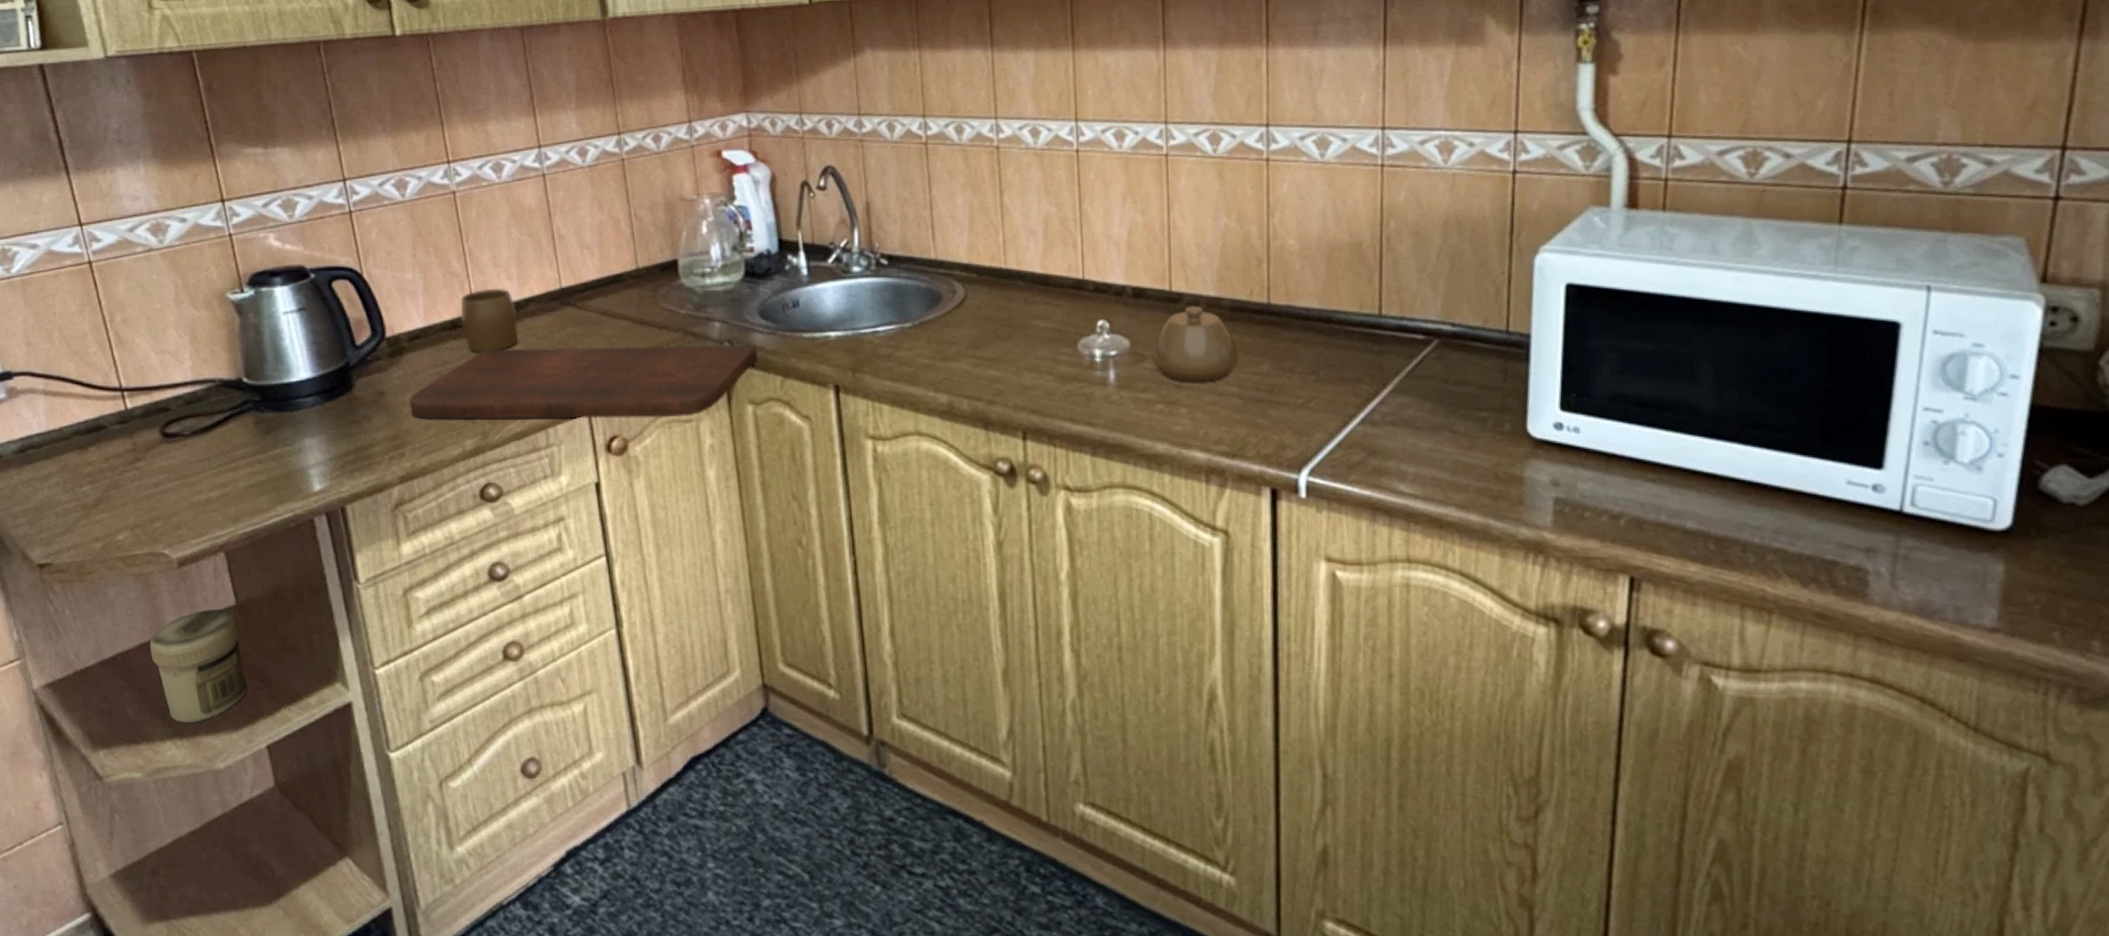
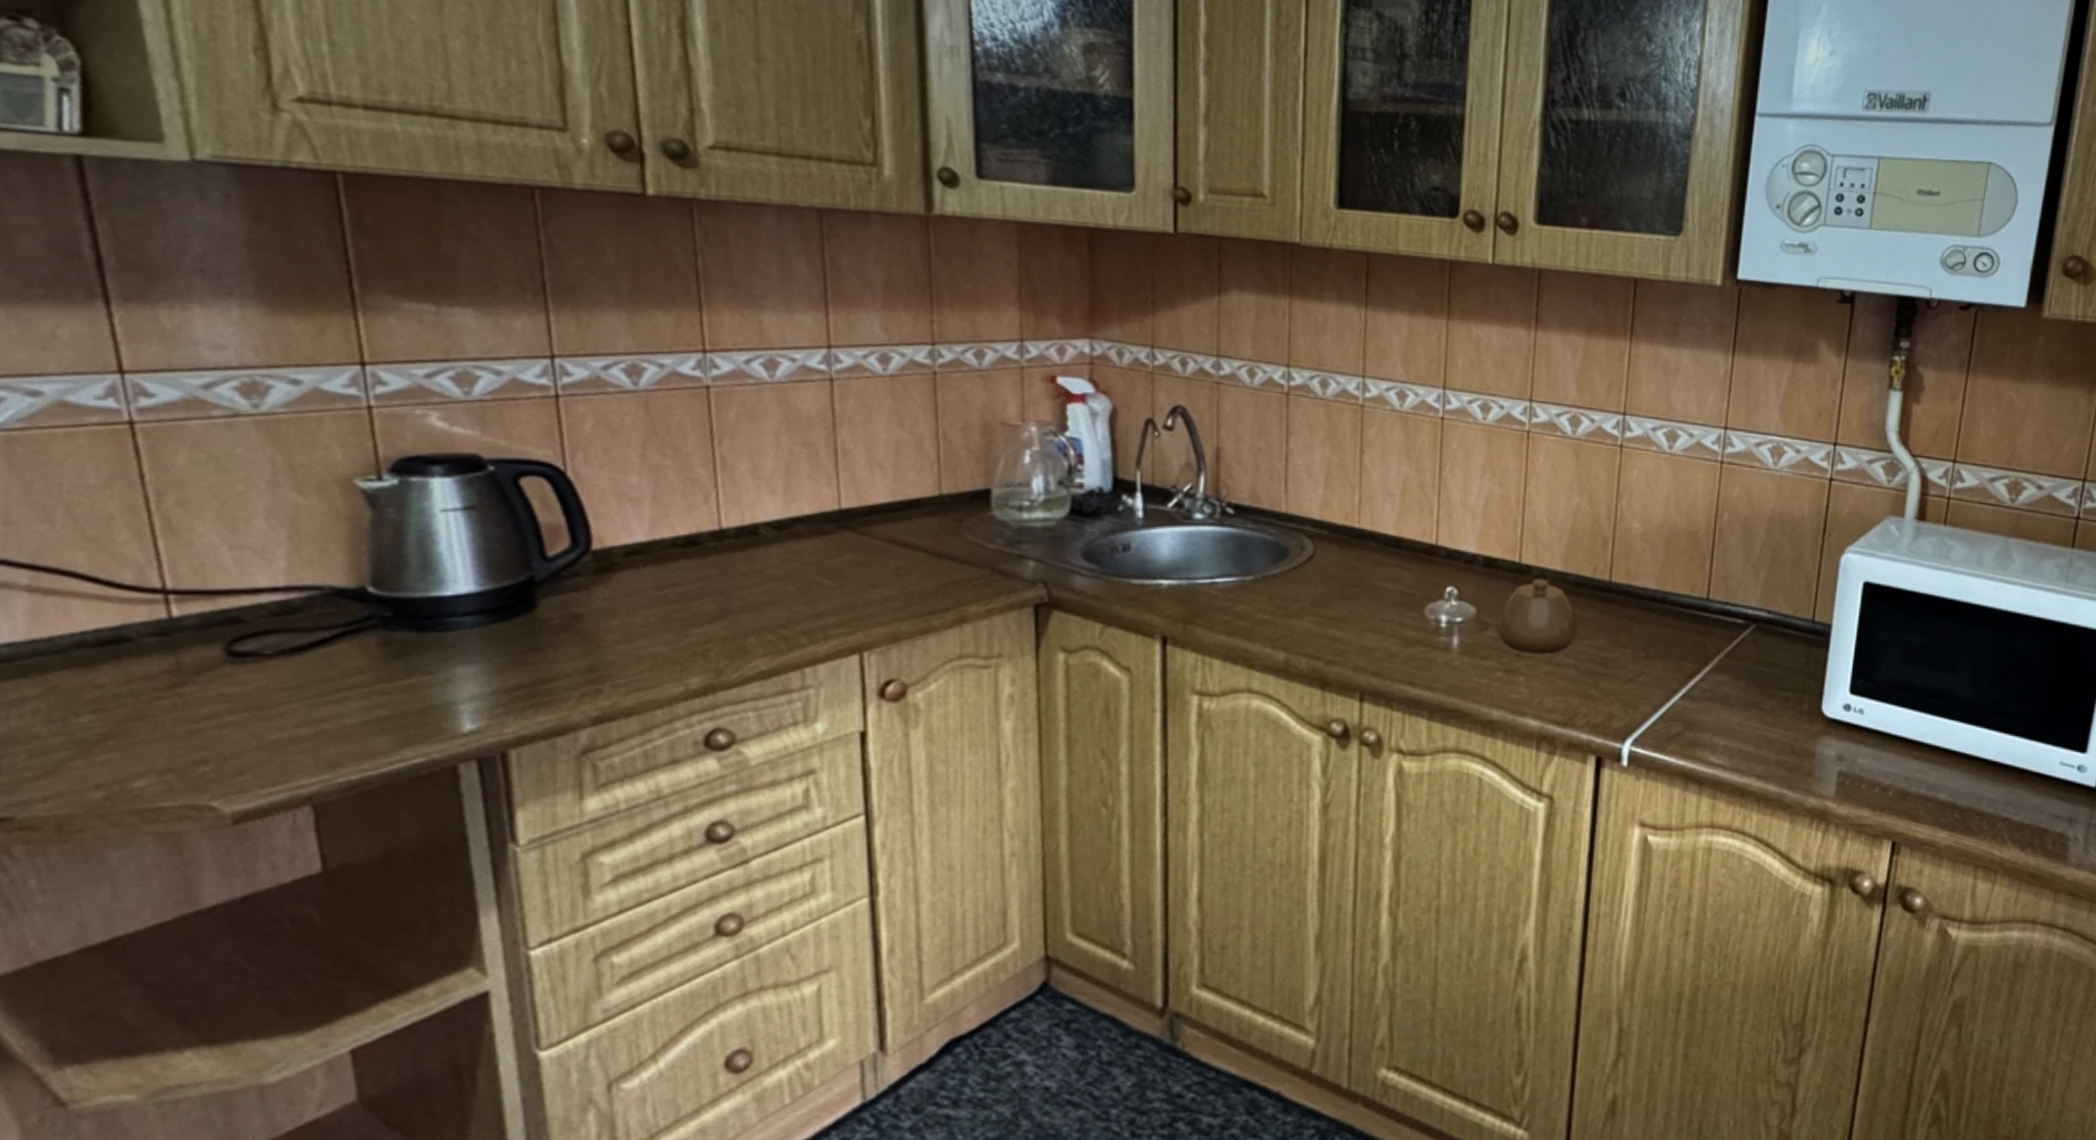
jar: present [149,608,246,724] -> none [171,877,328,1026]
cutting board: present [409,345,758,420] -> none [615,573,1077,663]
mug: present [460,288,518,353] -> none [700,502,779,577]

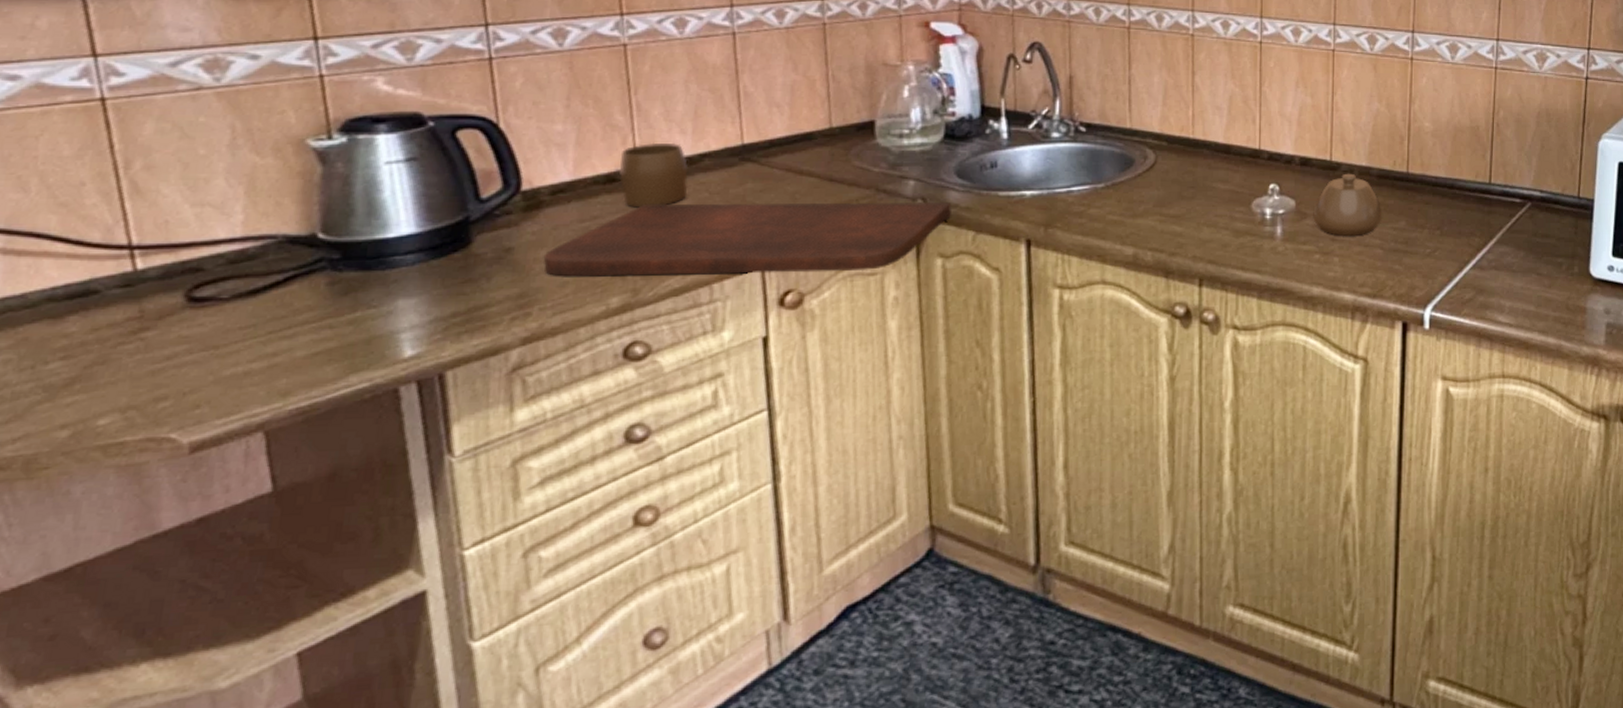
cutting board: none [615,573,1077,663] -> present [542,202,952,277]
mug: none [700,502,779,577] -> present [619,142,689,208]

